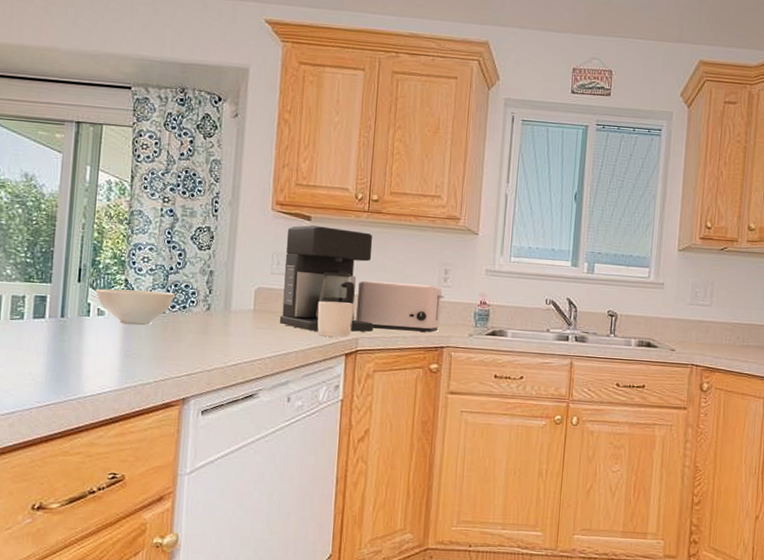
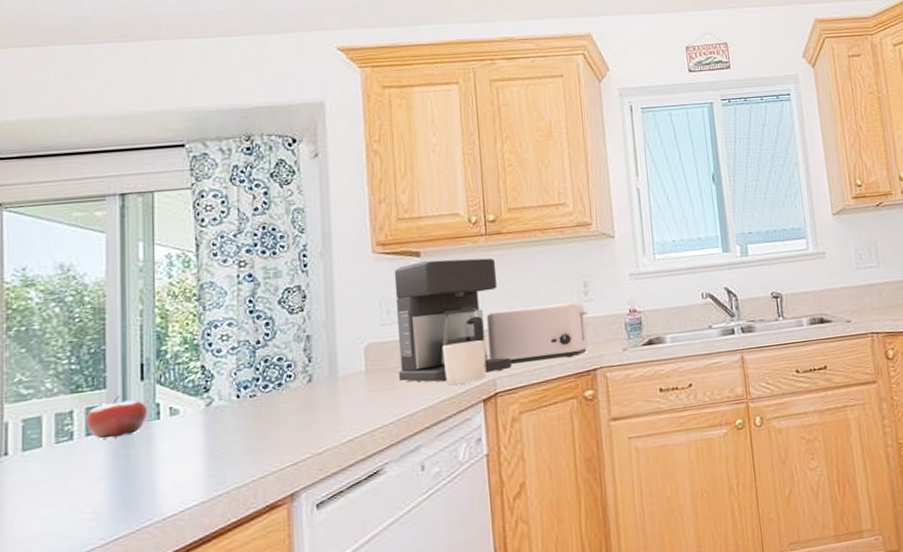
fruit: none [34,291,81,325] -> present [86,395,147,440]
bowl: present [96,288,176,326] -> none [165,370,268,420]

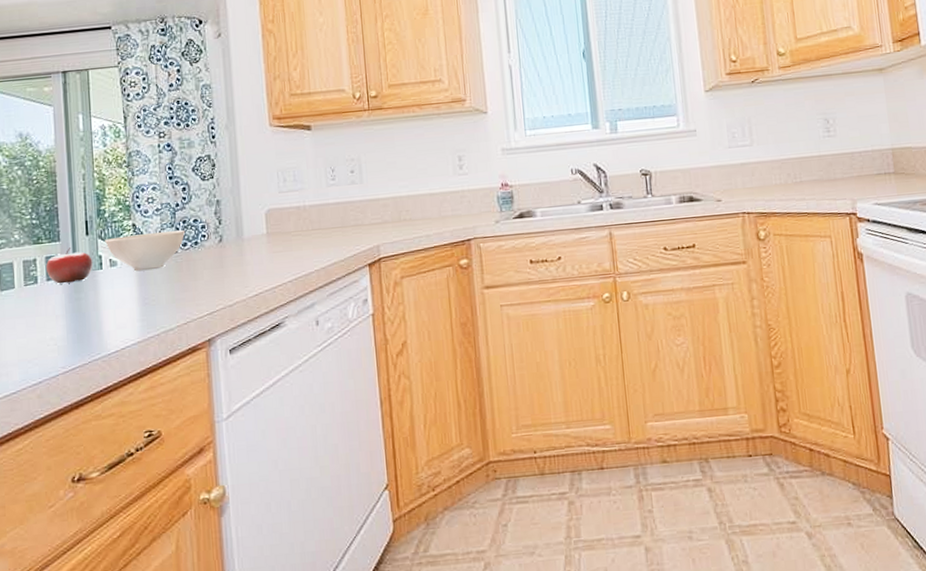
bowl: none [165,370,268,420] -> present [105,230,186,272]
coffee maker: present [394,258,512,382] -> none [288,132,394,247]
mug: present [442,340,487,386] -> none [331,209,372,250]
toaster: present [486,302,588,364] -> none [370,175,463,232]

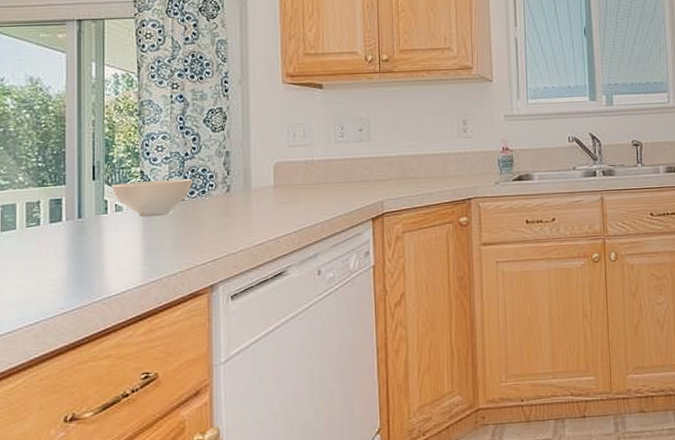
fruit: present [46,247,93,284] -> none [50,191,98,227]

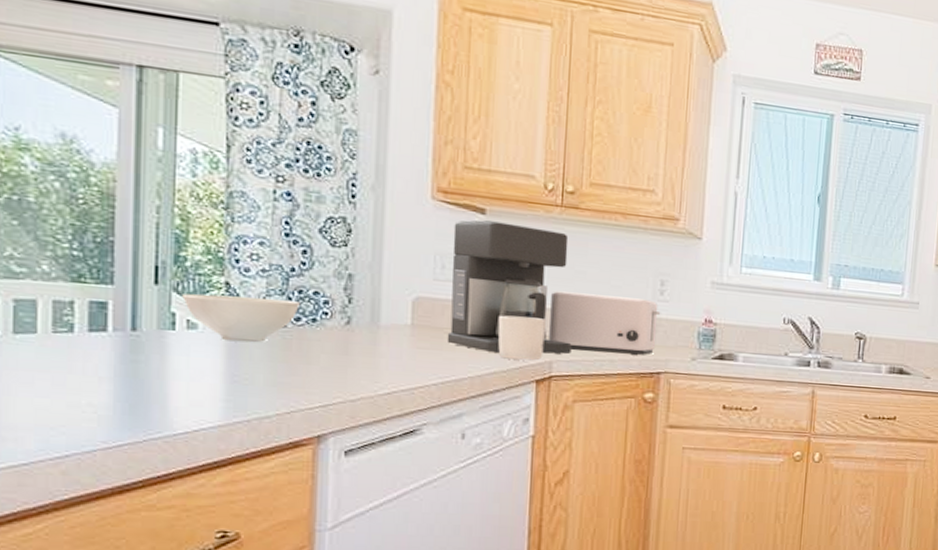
coffee maker: none [300,92,398,200] -> present [447,220,572,355]
mug: none [339,166,376,204] -> present [497,315,545,361]
toaster: none [377,138,466,189] -> present [549,291,661,356]

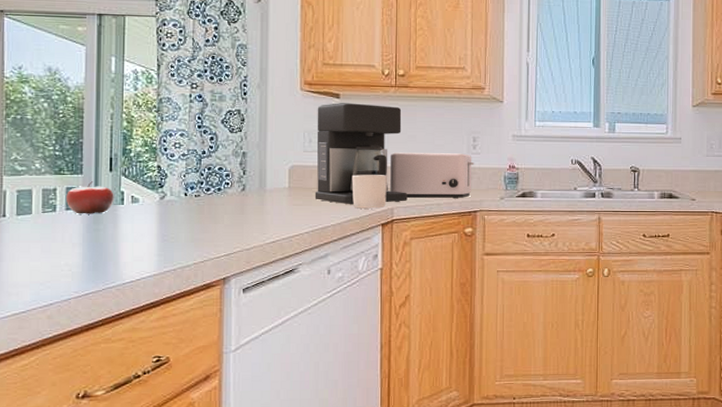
fruit: none [89,295,161,340] -> present [66,181,114,214]
bowl: present [182,293,301,343] -> none [128,175,210,210]

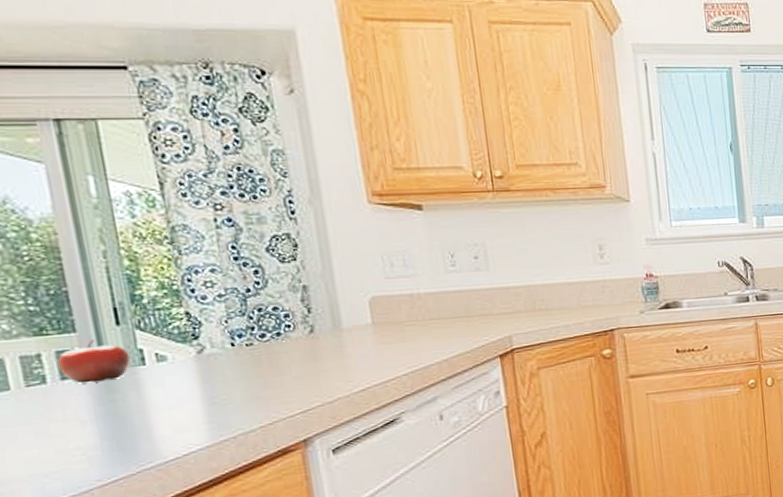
coffee maker: present [314,103,408,205] -> none [394,214,528,337]
mug: present [351,174,387,209] -> none [453,297,502,341]
toaster: present [389,152,475,199] -> none [498,264,605,322]

